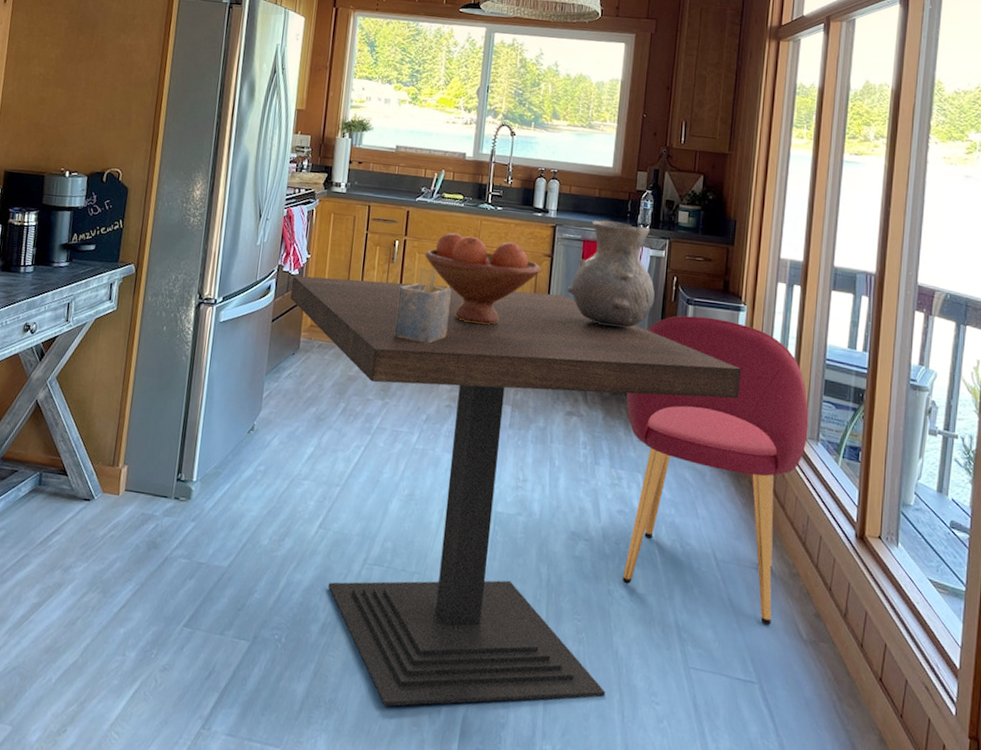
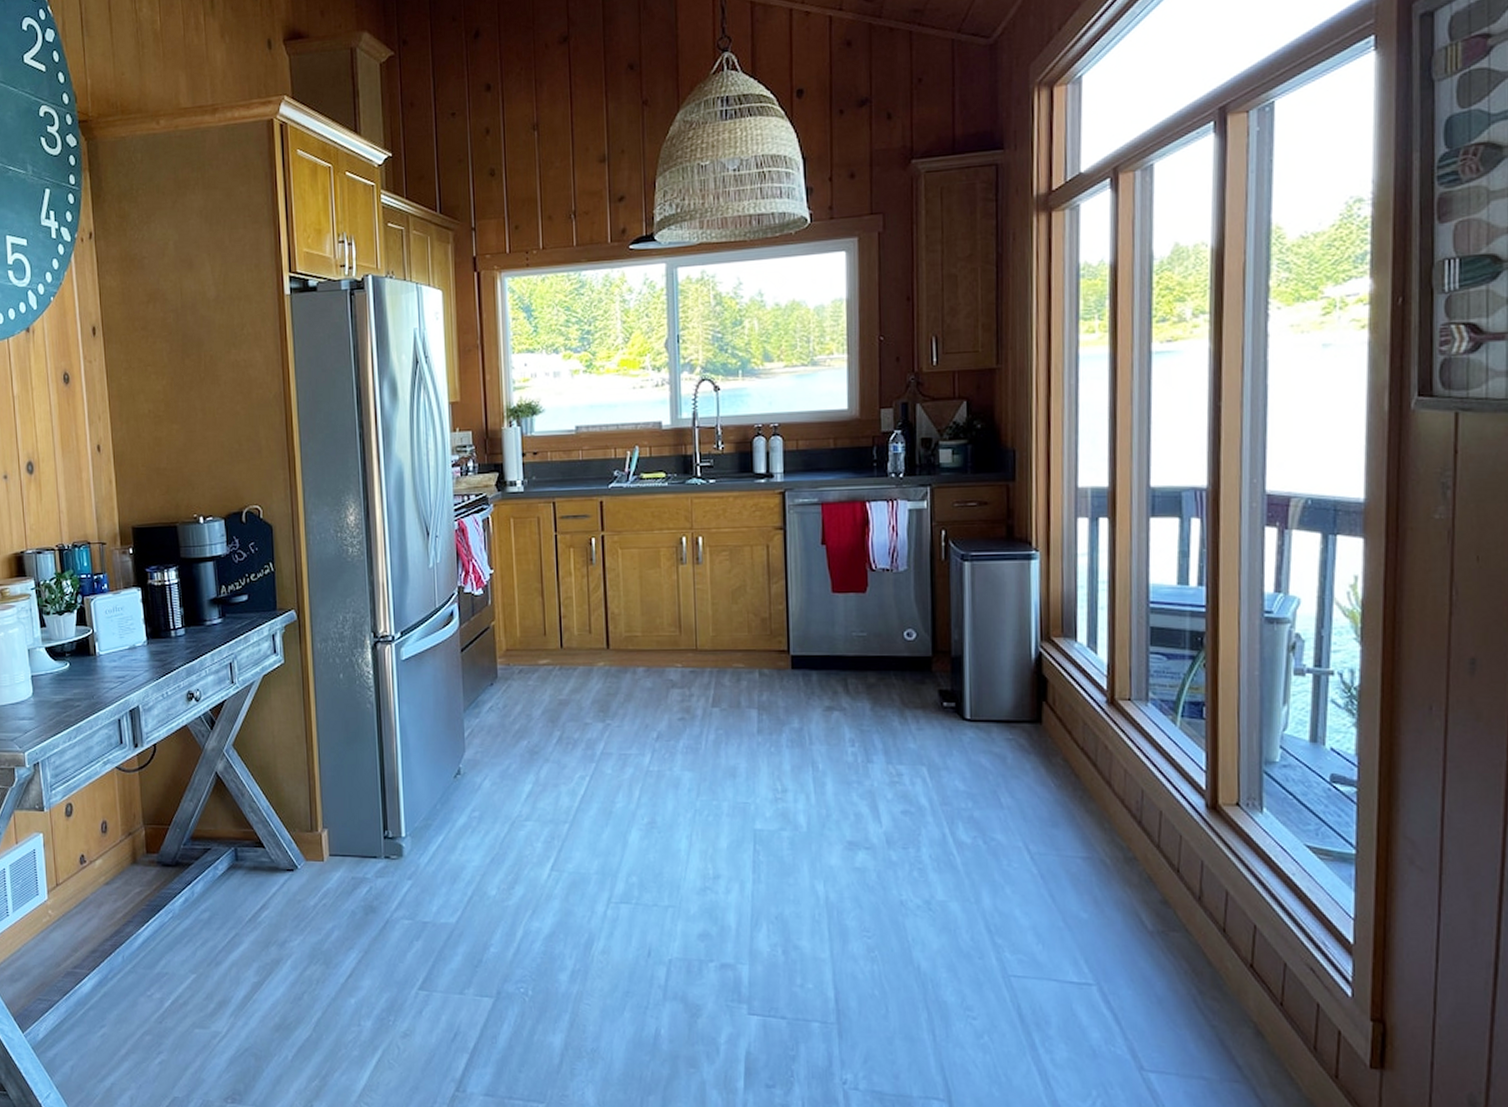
dining table: present [290,275,742,707] -> none [476,572,1041,1050]
napkin holder: present [394,266,452,344] -> none [604,564,669,651]
fruit bowl: present [425,232,541,325] -> none [628,518,772,621]
vase: present [567,220,655,328] -> none [808,474,919,601]
dining chair: present [622,315,809,626] -> none [897,572,1134,920]

